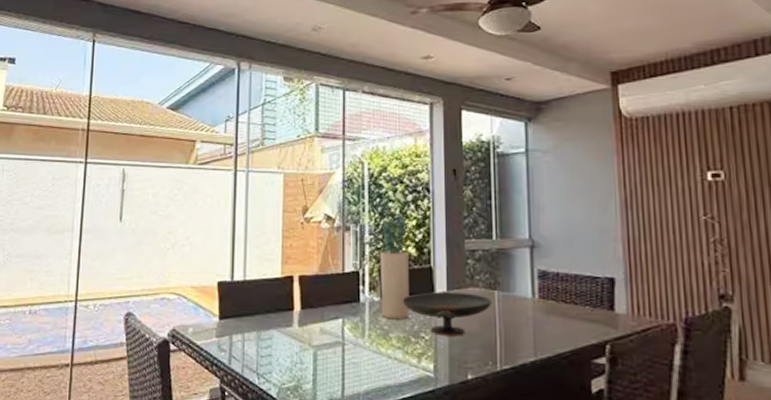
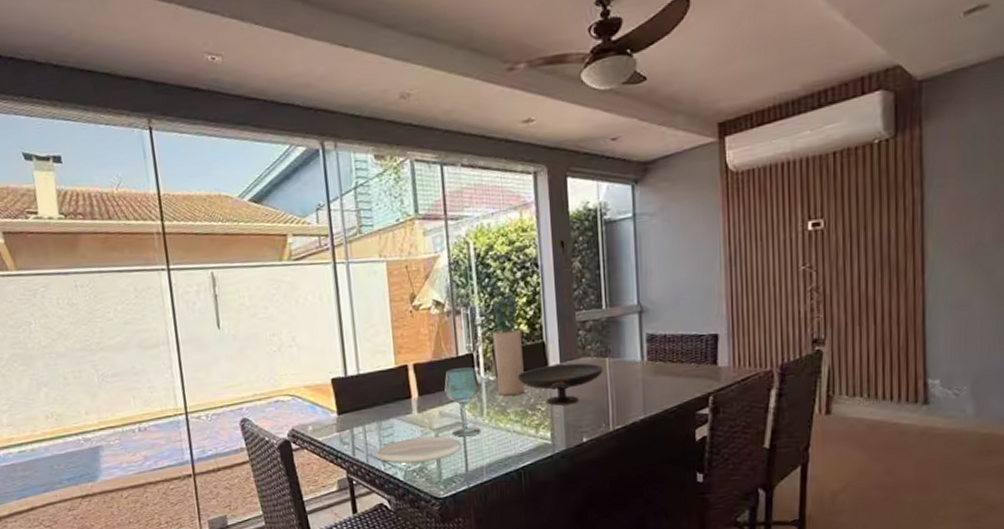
plate: none [252,352,340,381] -> present [376,436,462,464]
wine glass: none [327,284,364,358] -> present [444,367,481,437]

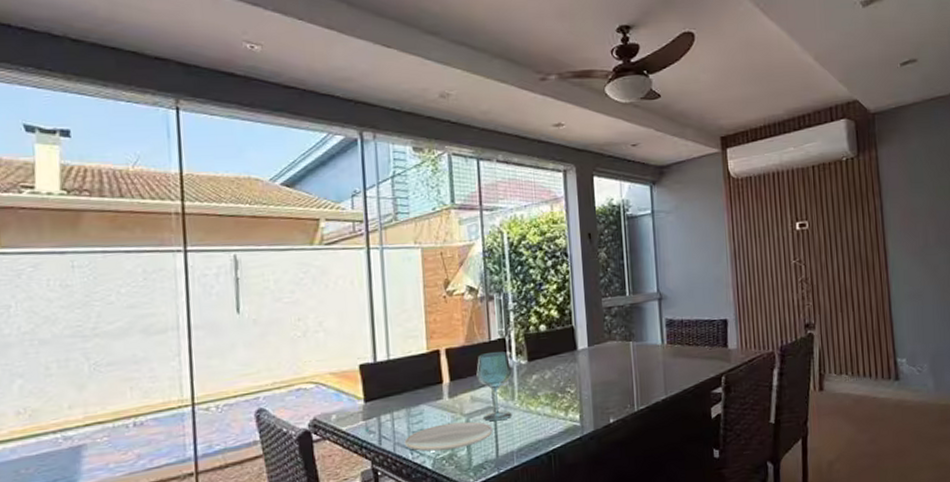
vase: present [492,288,525,396] -> none [524,276,555,380]
decorative bowl: present [517,363,603,406] -> none [548,346,628,388]

